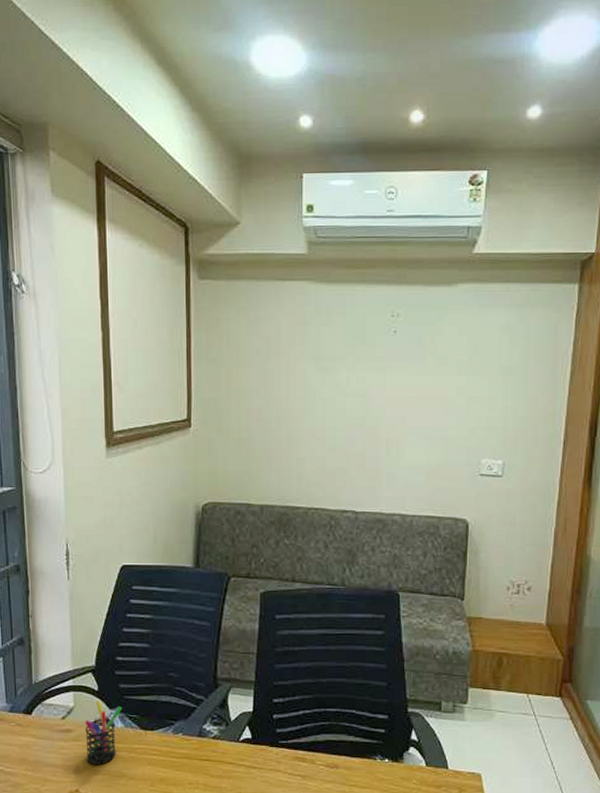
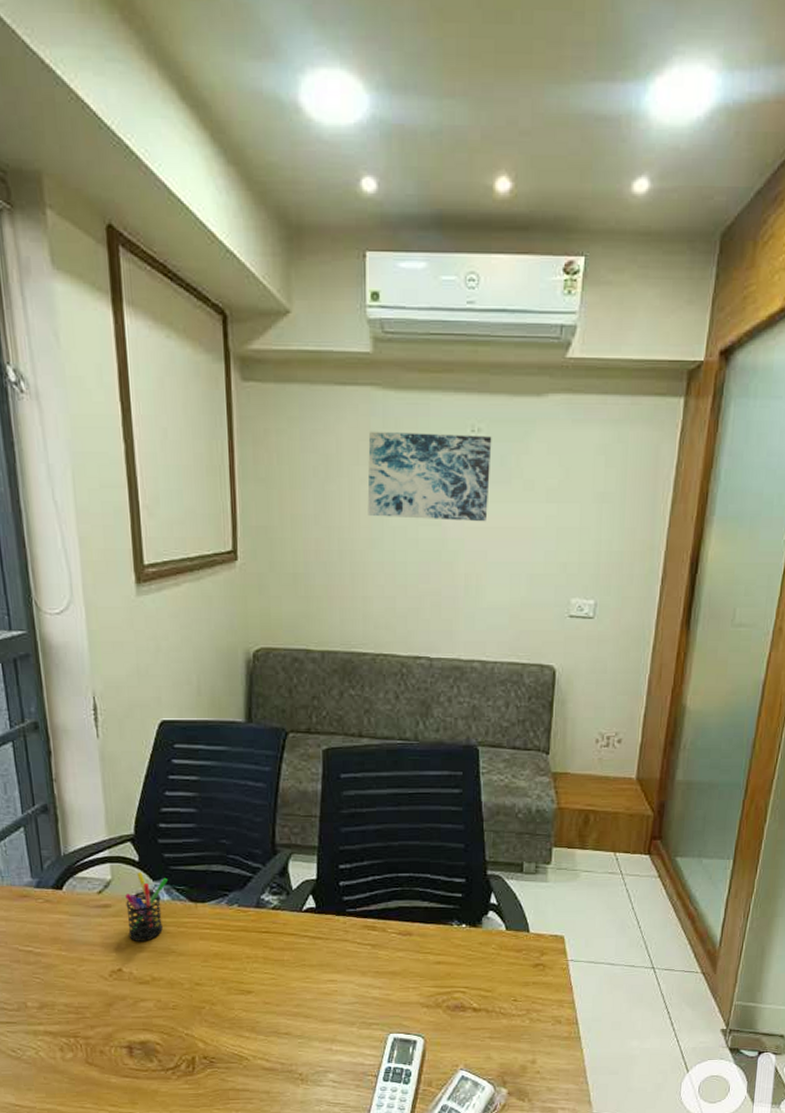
wall art: none [302,317,409,393] -> present [367,431,492,522]

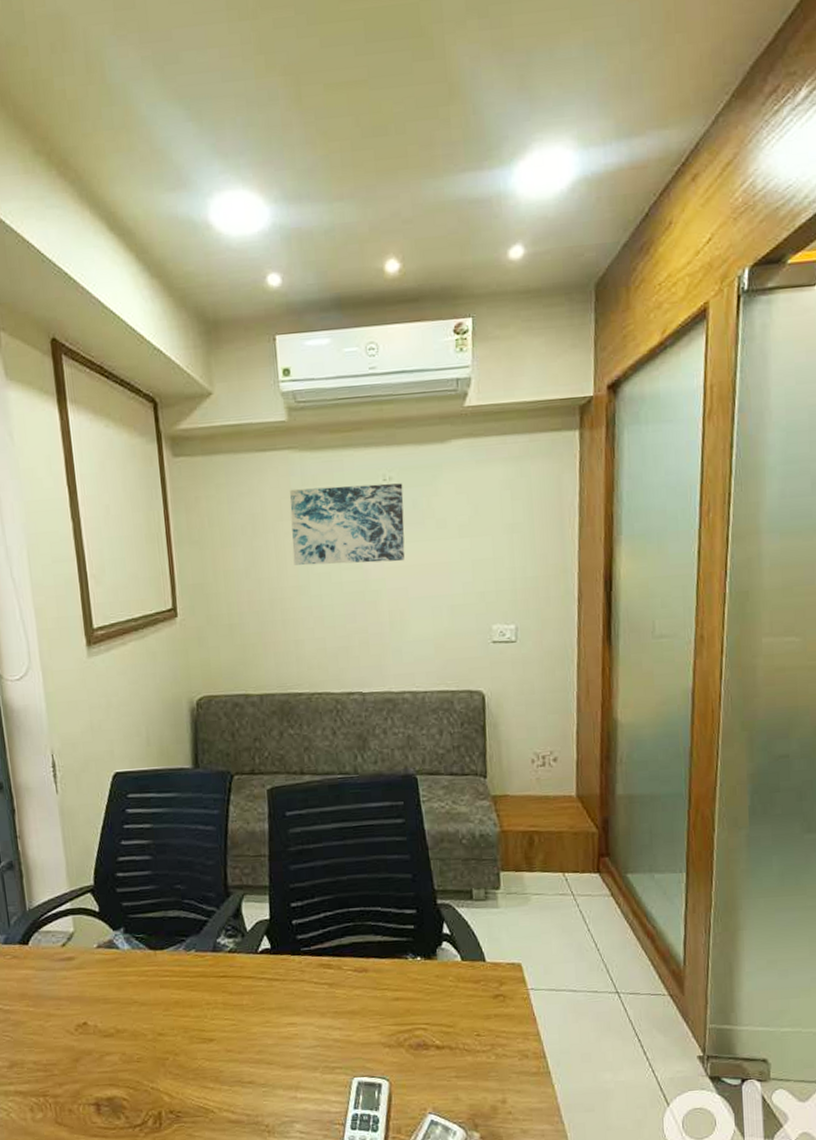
pen holder: present [125,871,169,941] -> none [87,921,128,993]

